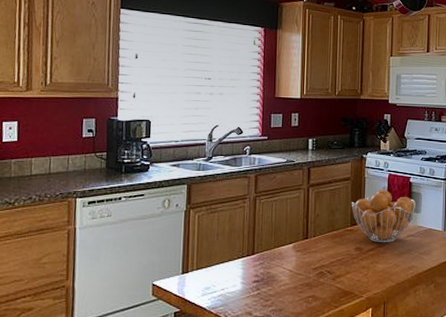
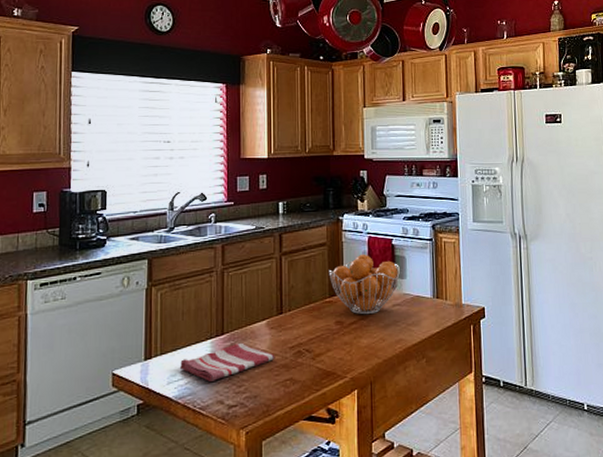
dish towel: none [214,262,300,296] -> present [180,342,275,383]

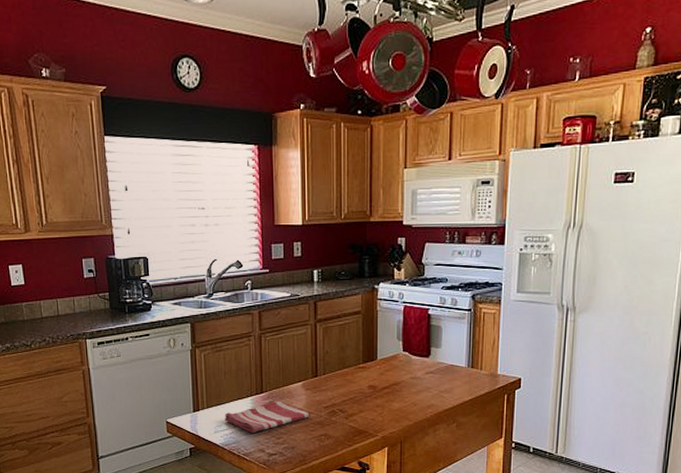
fruit basket: present [328,254,400,315] -> none [362,322,435,381]

